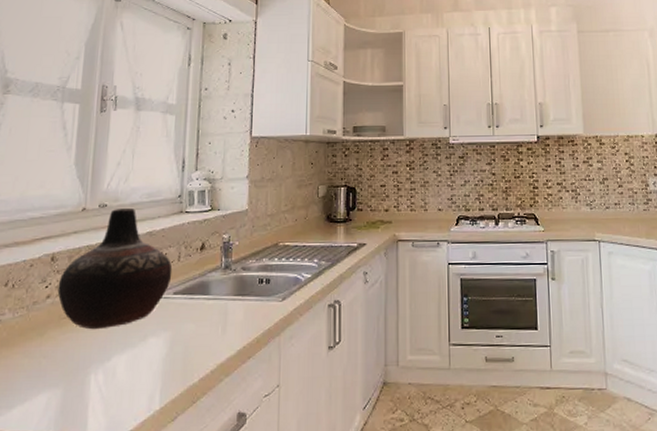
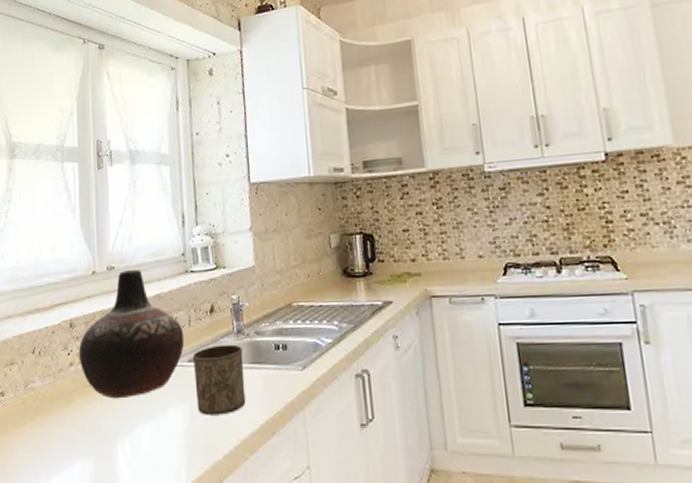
cup: none [178,278,228,343] -> present [192,344,246,415]

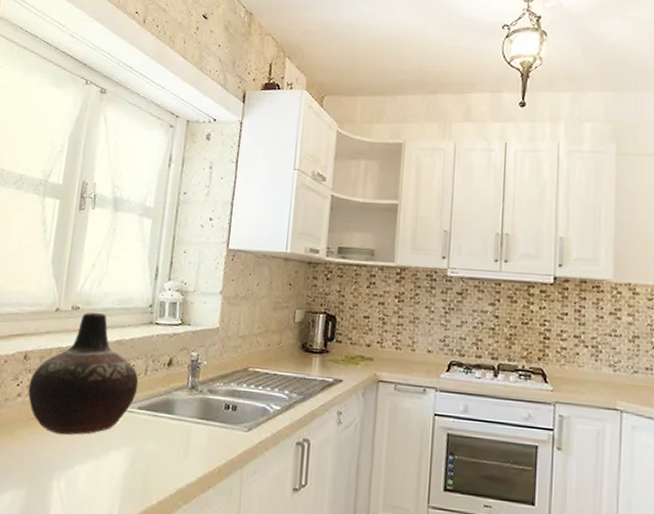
cup: present [192,344,246,415] -> none [140,397,194,464]

